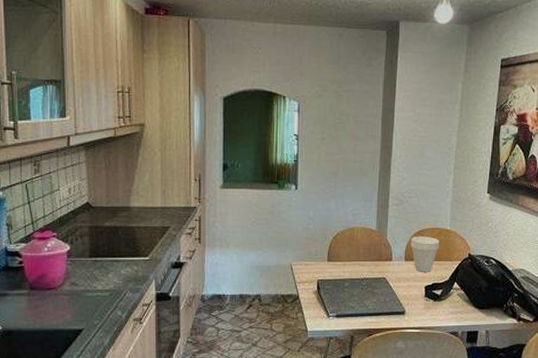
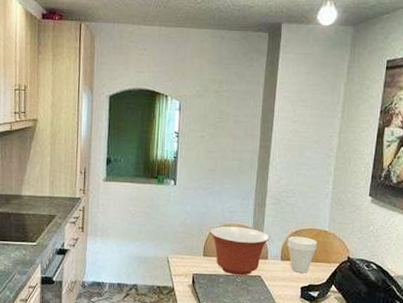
mixing bowl: none [333,229,394,279] -> present [209,226,270,276]

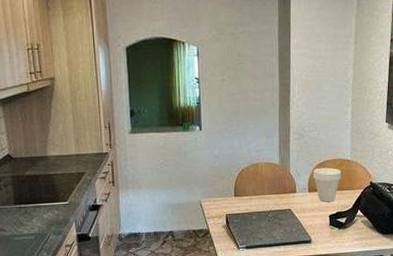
mixing bowl: present [209,226,270,276] -> none [238,164,297,211]

